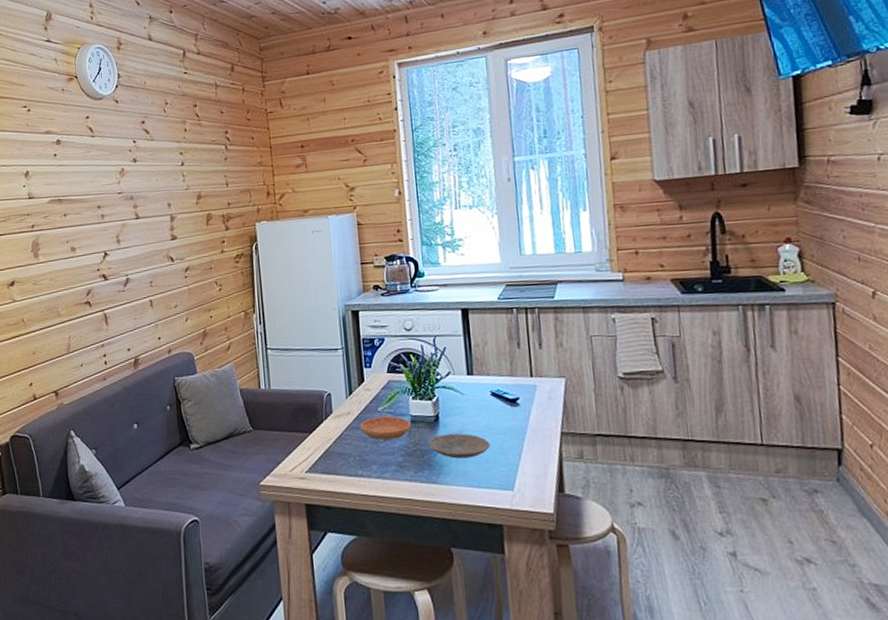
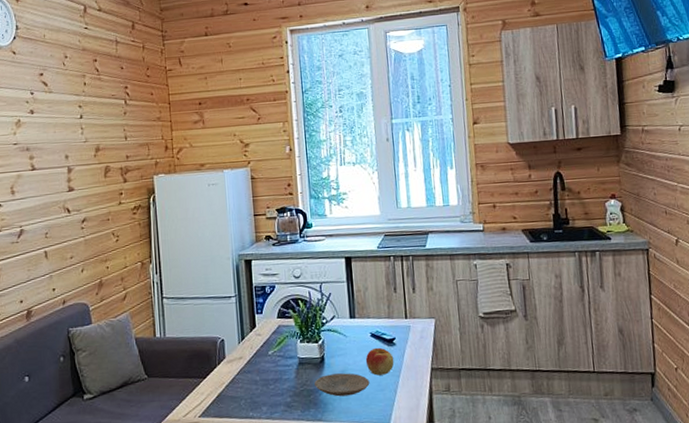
saucer: present [359,416,412,440] -> none [251,359,300,382]
apple: none [485,407,518,438] -> present [365,347,394,376]

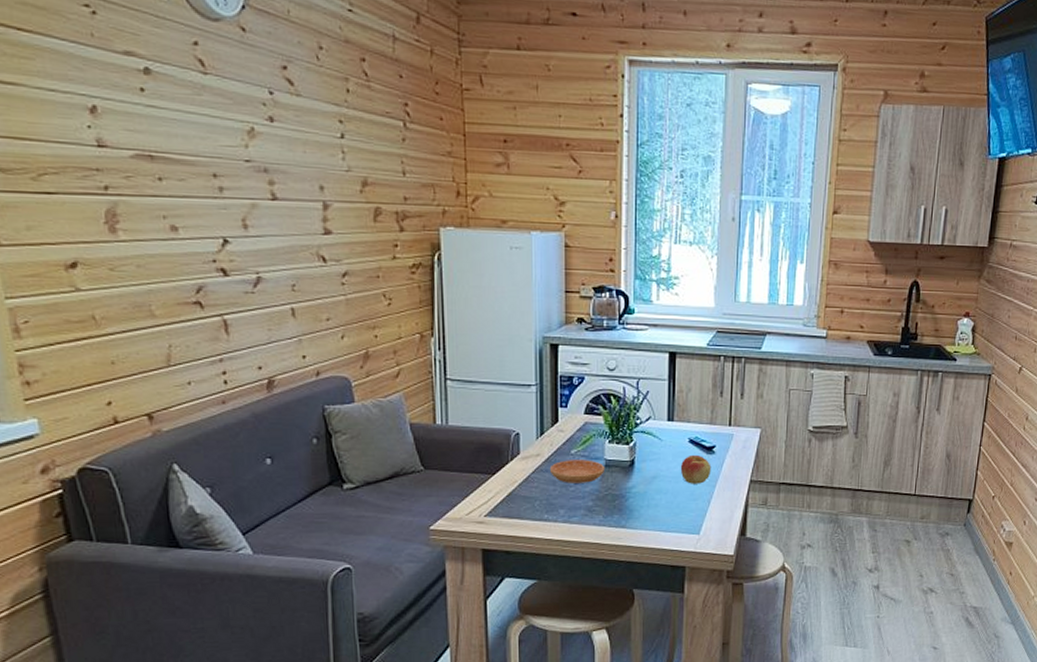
saucer: none [251,359,300,382] -> present [549,460,605,483]
plate: present [314,373,370,397] -> none [621,479,682,504]

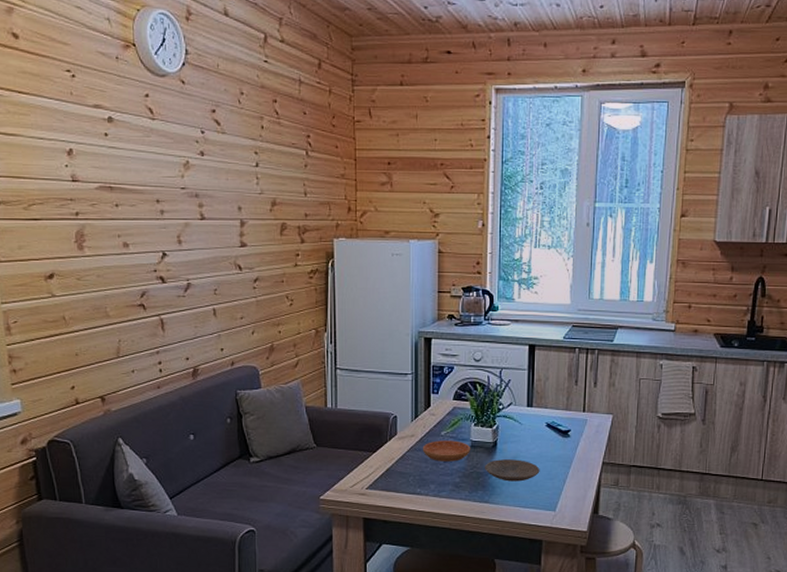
plate: none [621,479,682,504] -> present [485,459,540,482]
apple: present [680,454,712,484] -> none [538,437,567,465]

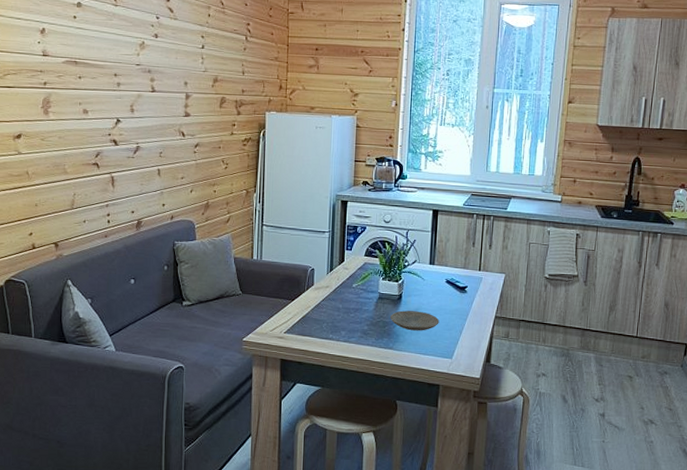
saucer: present [422,440,471,462] -> none [335,292,379,311]

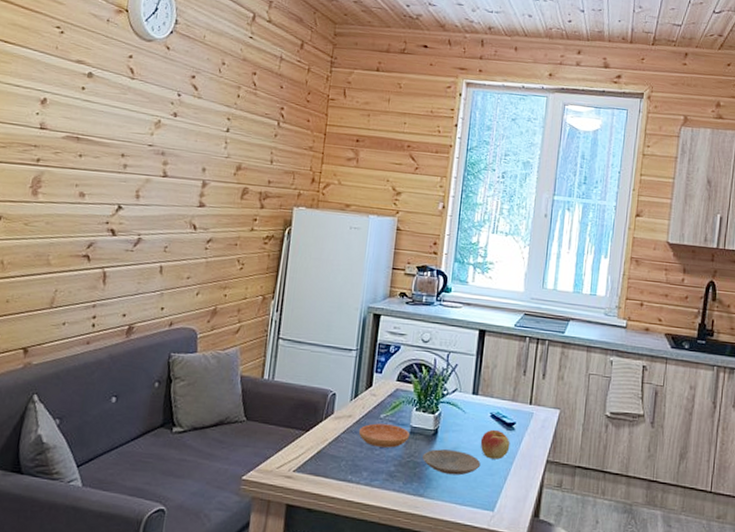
saucer: none [335,292,379,311] -> present [358,423,410,448]
apple: none [438,292,464,317] -> present [480,429,510,460]

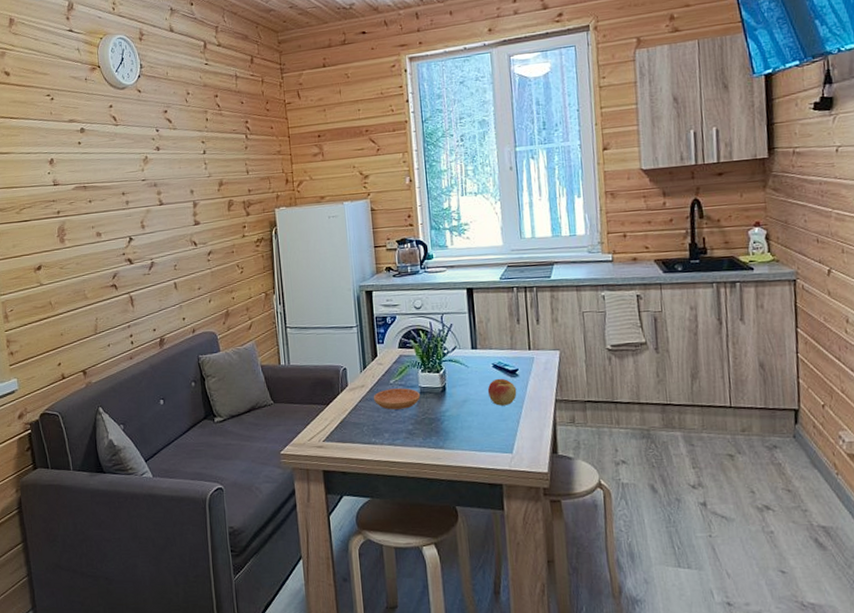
plate: present [422,449,481,476] -> none [436,402,492,426]

